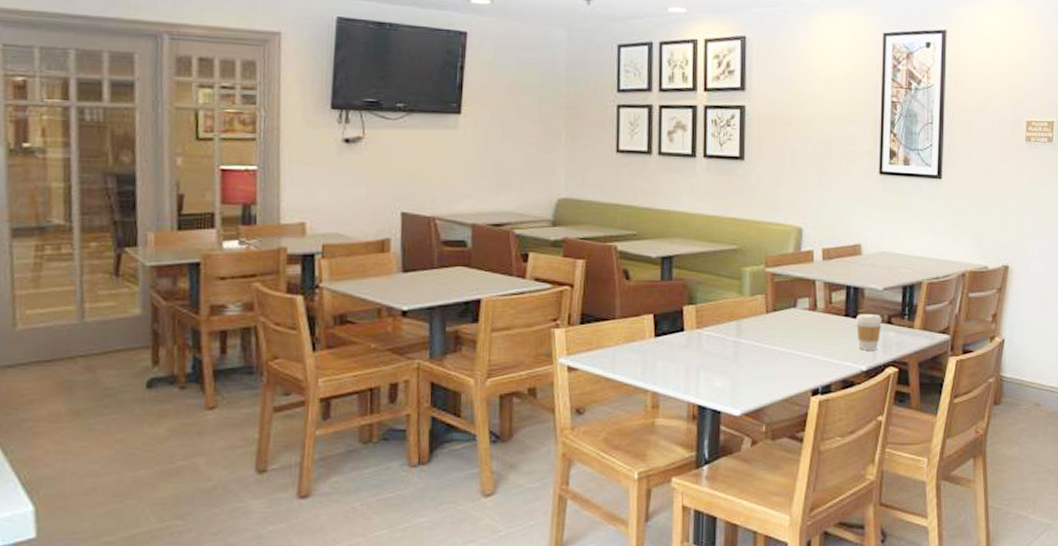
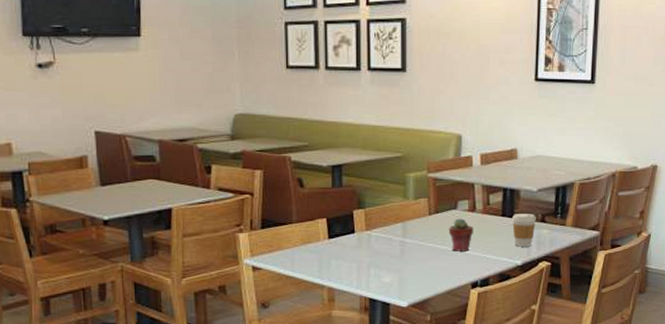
potted succulent: none [787,317,815,354] -> present [448,218,474,252]

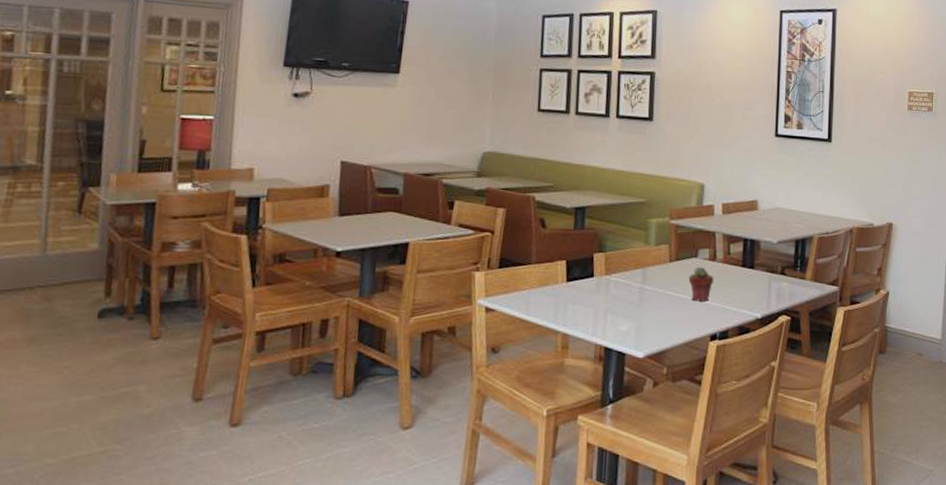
coffee cup: present [512,214,536,247] -> none [752,265,776,300]

